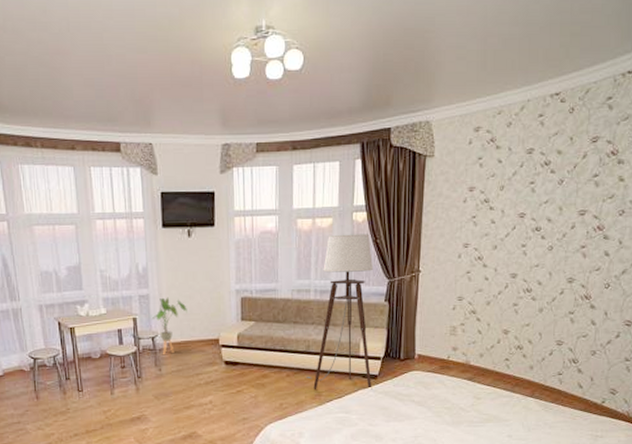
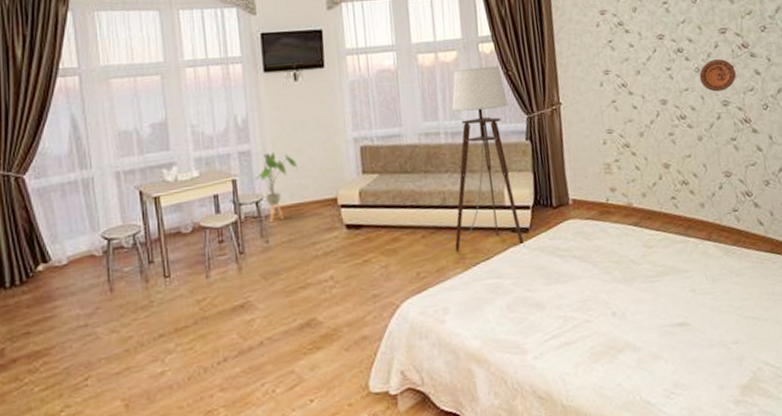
decorative plate: none [551,239,586,269] -> present [699,59,736,92]

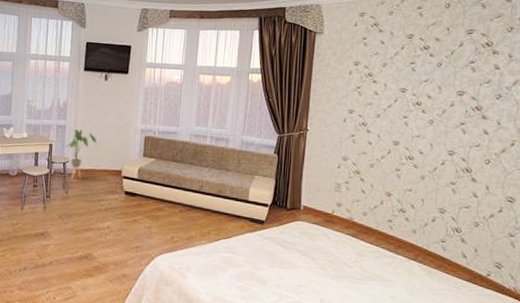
floor lamp: present [445,66,525,251] -> none [197,91,266,234]
decorative plate: present [699,59,736,92] -> none [432,116,465,143]

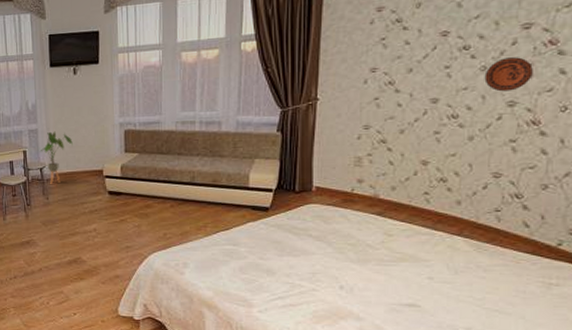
decorative plate: none [432,116,465,143] -> present [484,57,533,92]

